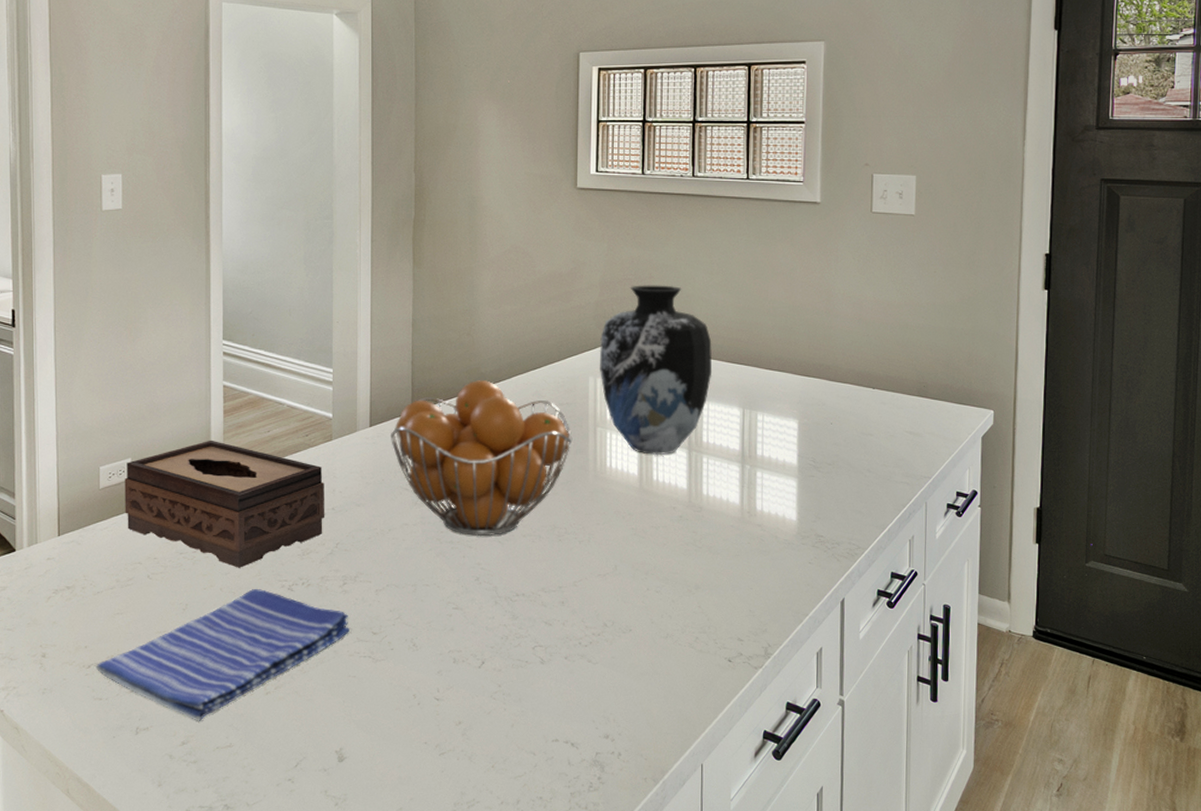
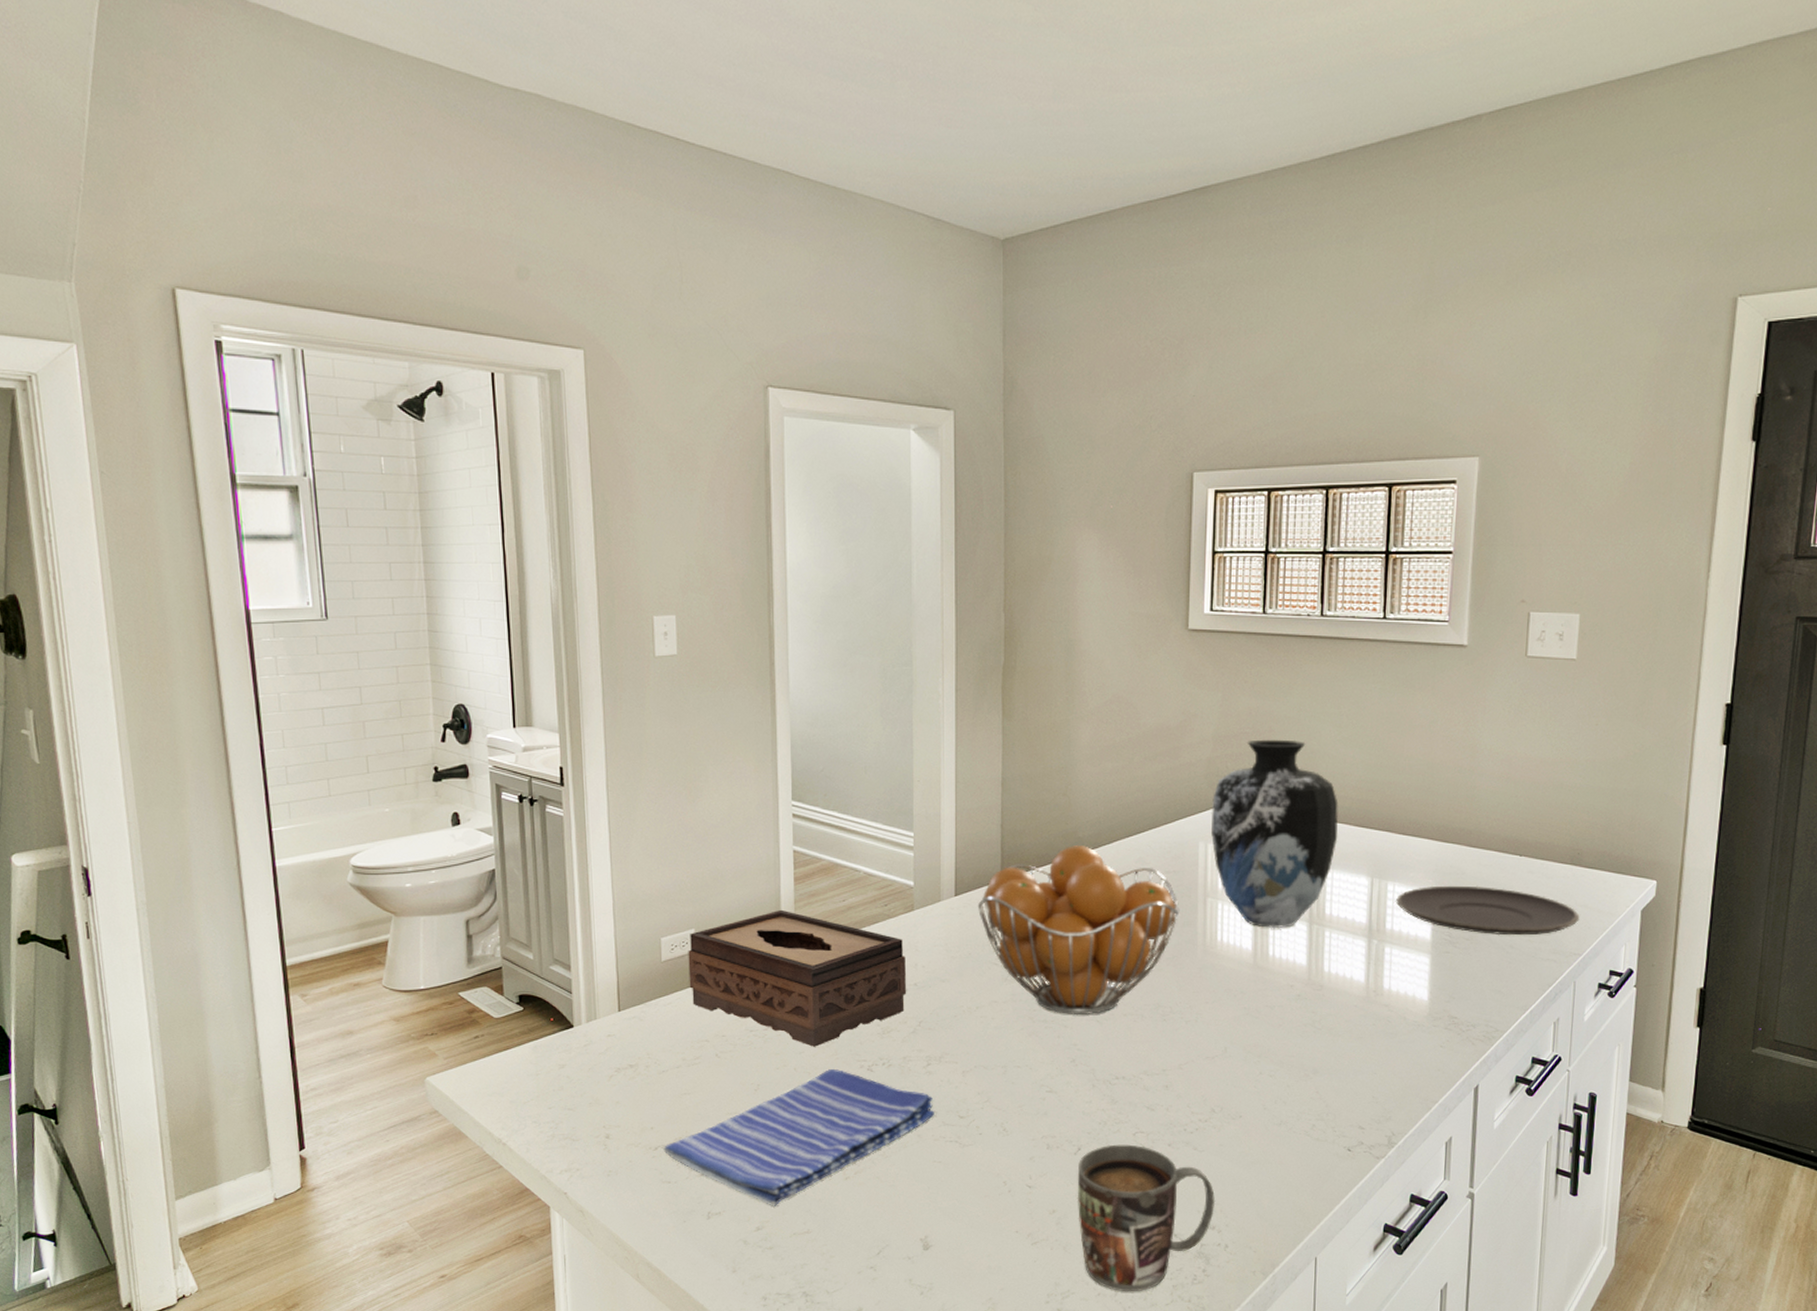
mug: none [481,658,609,800] -> present [1077,1144,1216,1292]
plate: none [765,415,928,461] -> present [1396,885,1580,936]

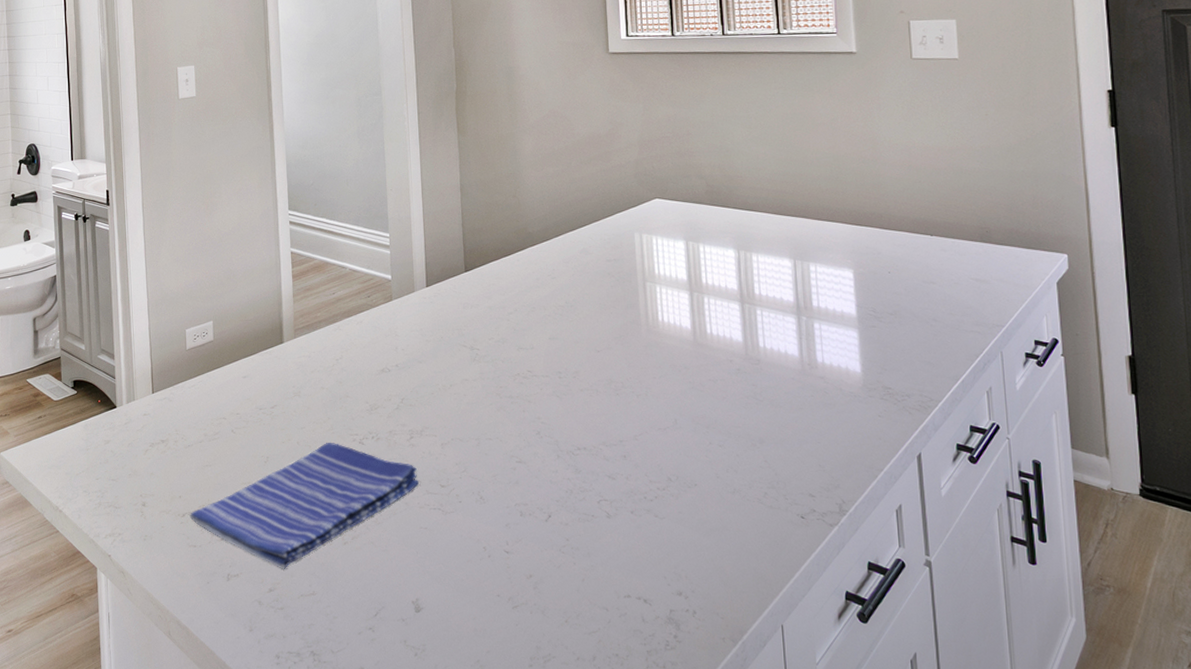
tissue box: present [688,909,906,1047] -> none [207,302,389,423]
fruit basket: present [978,846,1180,1016] -> none [446,240,623,391]
mug: present [1077,1144,1216,1292] -> none [550,512,680,657]
vase: present [1211,739,1338,929] -> none [642,141,759,309]
plate: present [1396,885,1580,936] -> none [819,264,997,310]

